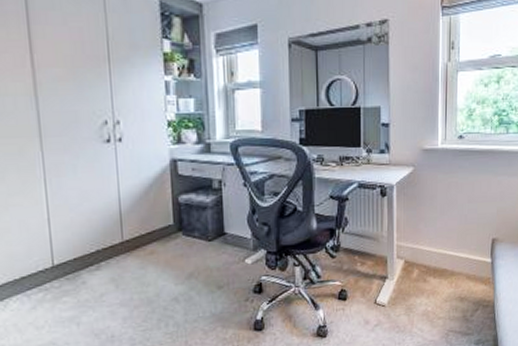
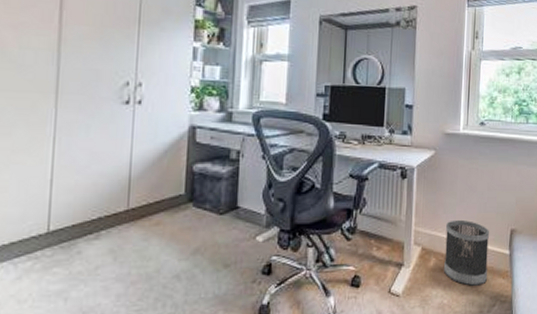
wastebasket: none [427,232,470,294] -> present [444,219,489,286]

